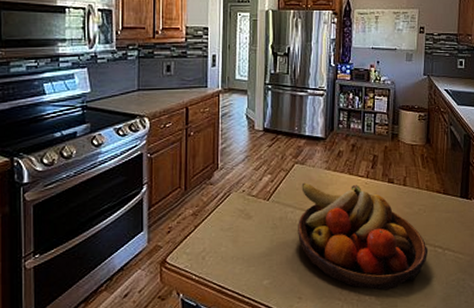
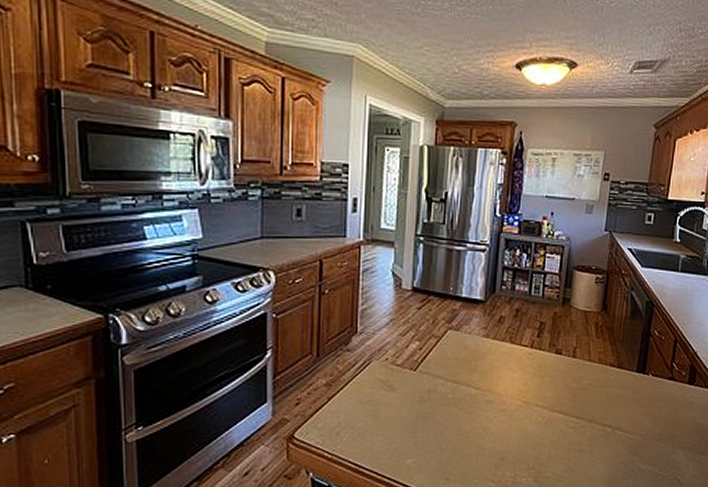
fruit bowl: present [298,182,429,291] -> none [448,351,596,472]

